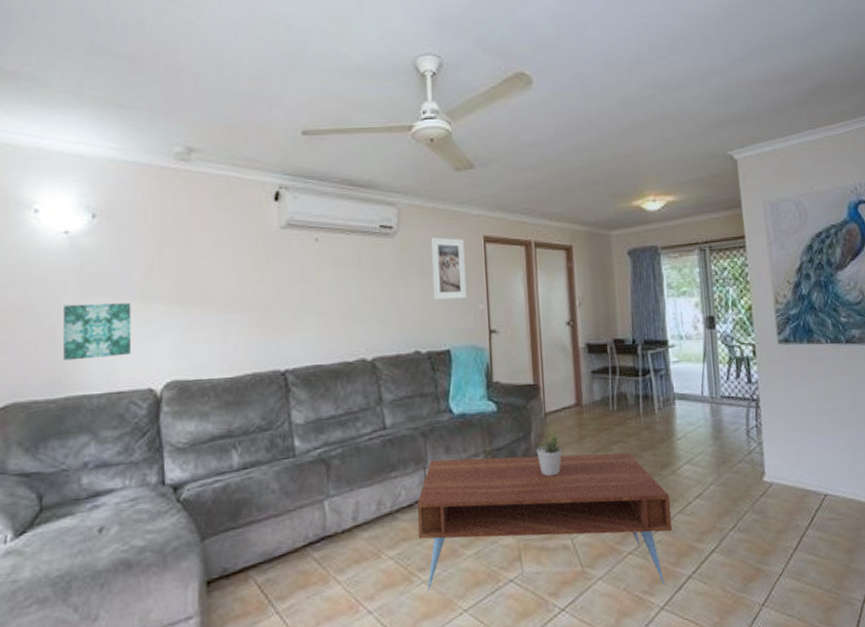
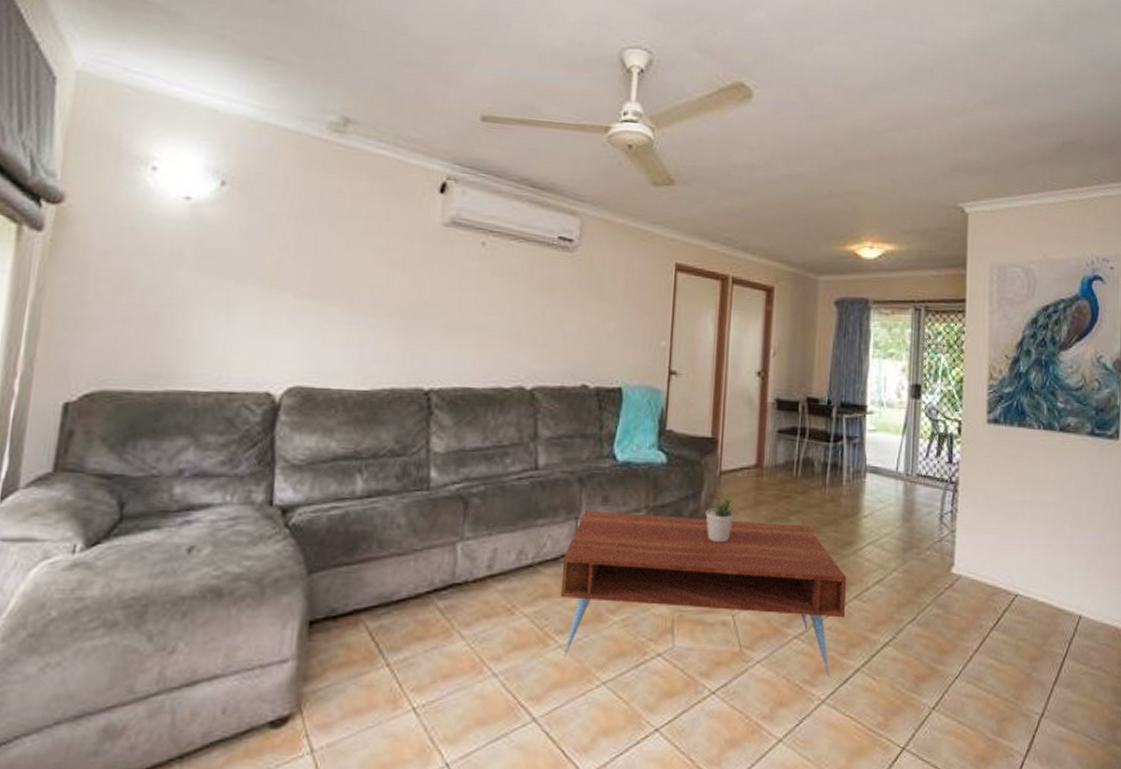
wall art: present [64,303,132,361] -> none [168,283,257,351]
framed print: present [430,237,467,300] -> none [610,258,653,332]

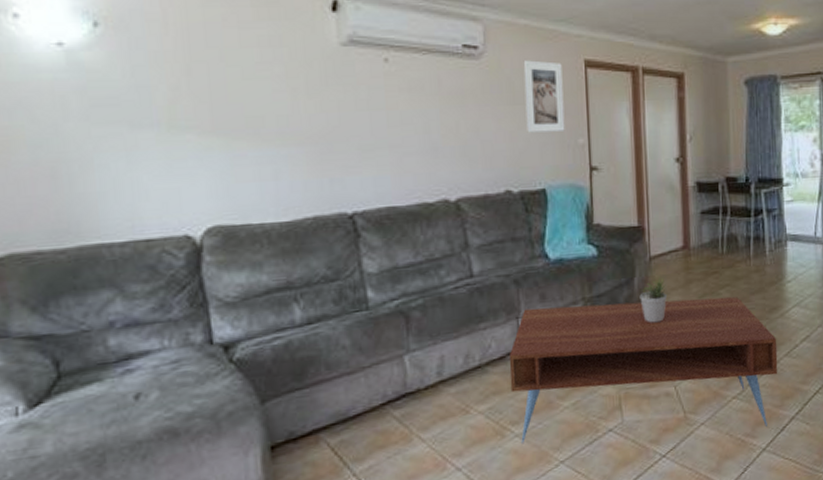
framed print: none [610,258,653,332] -> present [523,60,565,133]

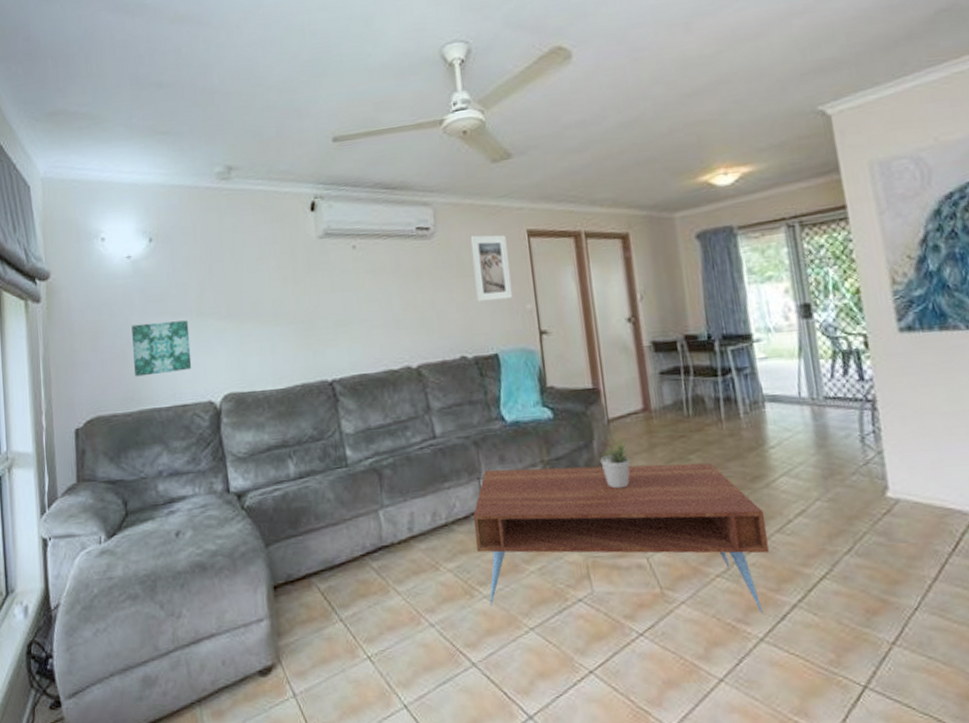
wall art: none [65,133,160,203] -> present [131,320,192,377]

